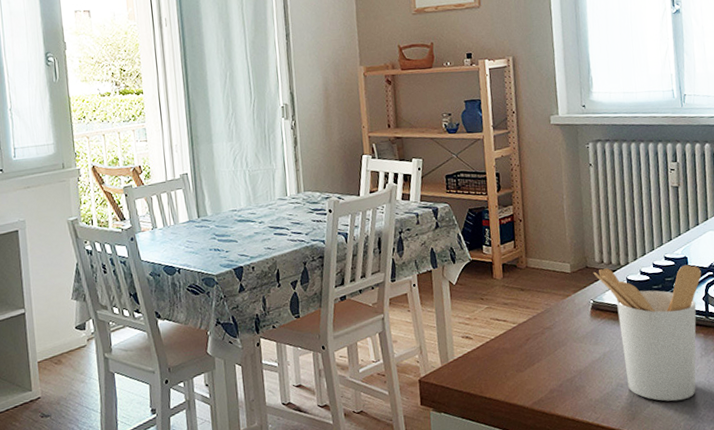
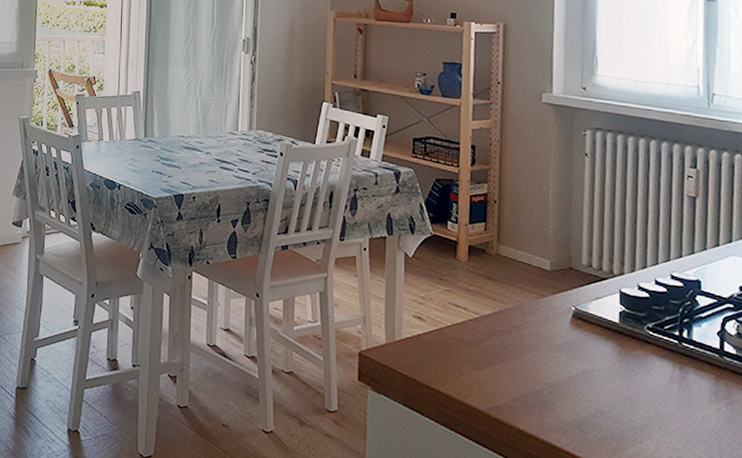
utensil holder: present [593,264,702,402] -> none [578,273,718,448]

